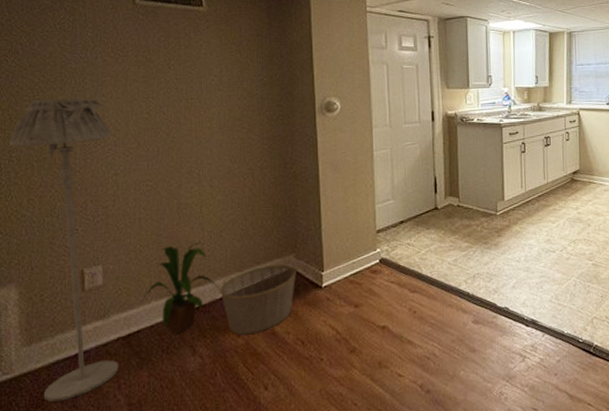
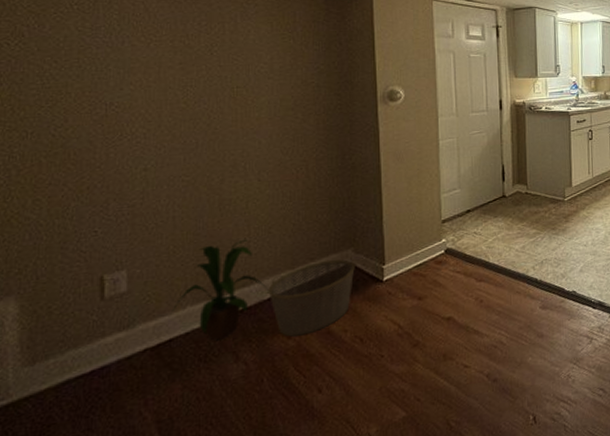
floor lamp: present [8,98,119,402] -> none [9,87,146,427]

